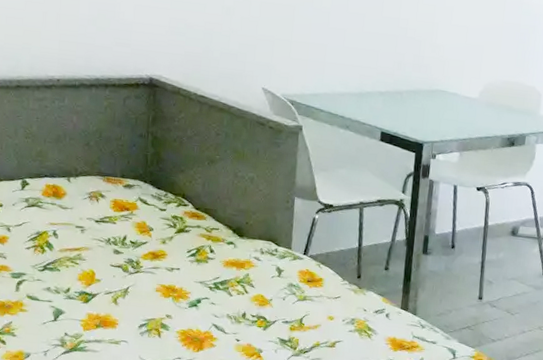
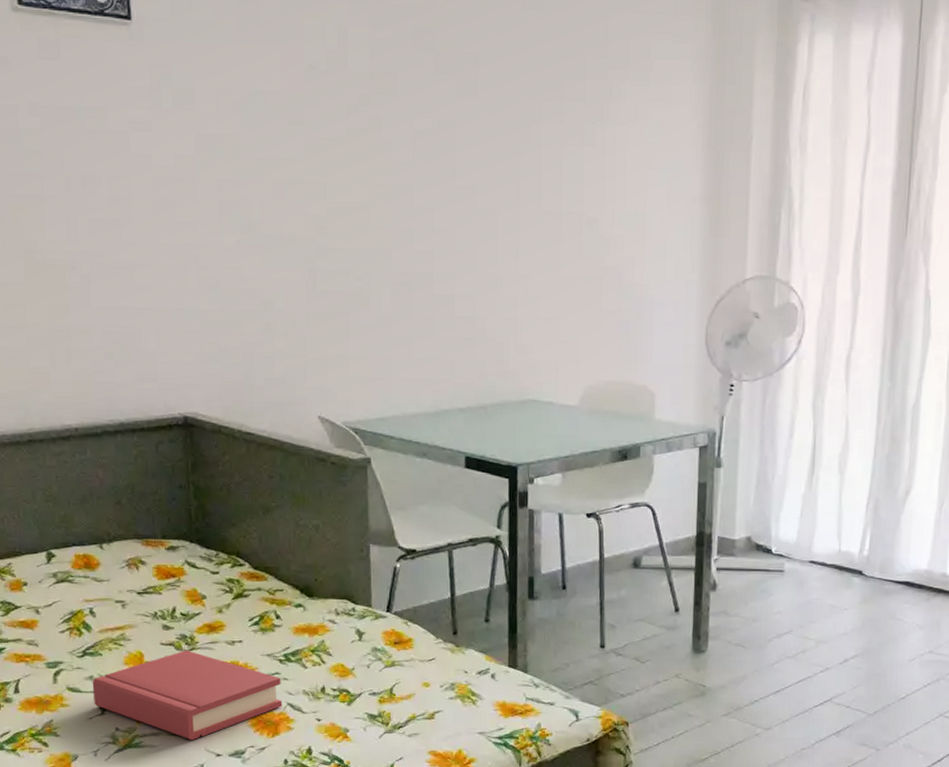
hardback book: none [48,272,209,349] -> present [92,649,283,741]

